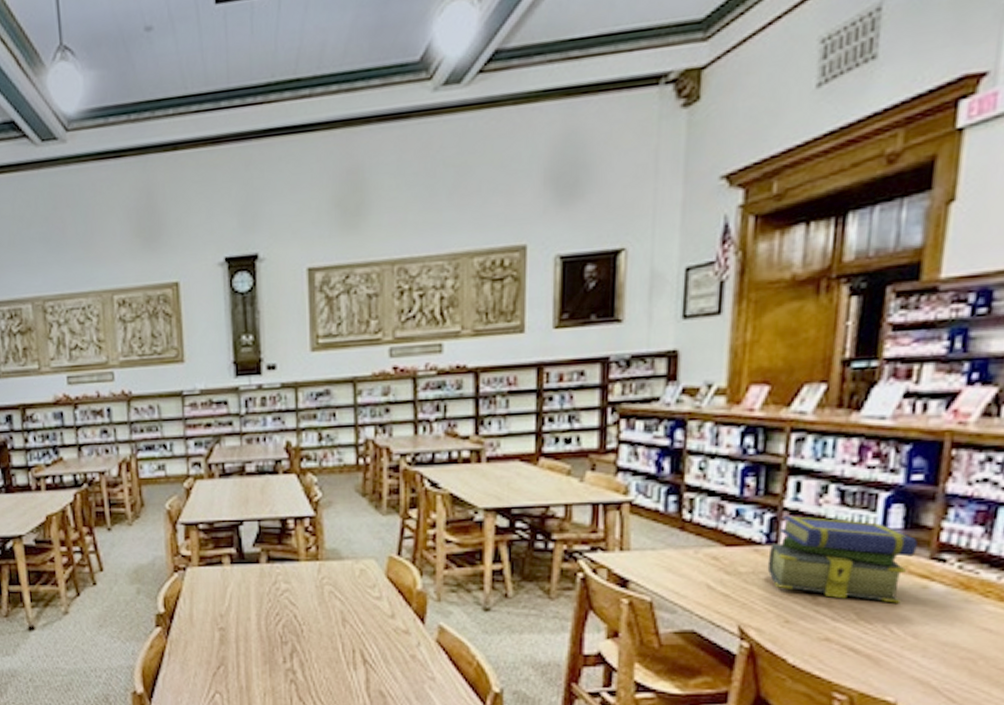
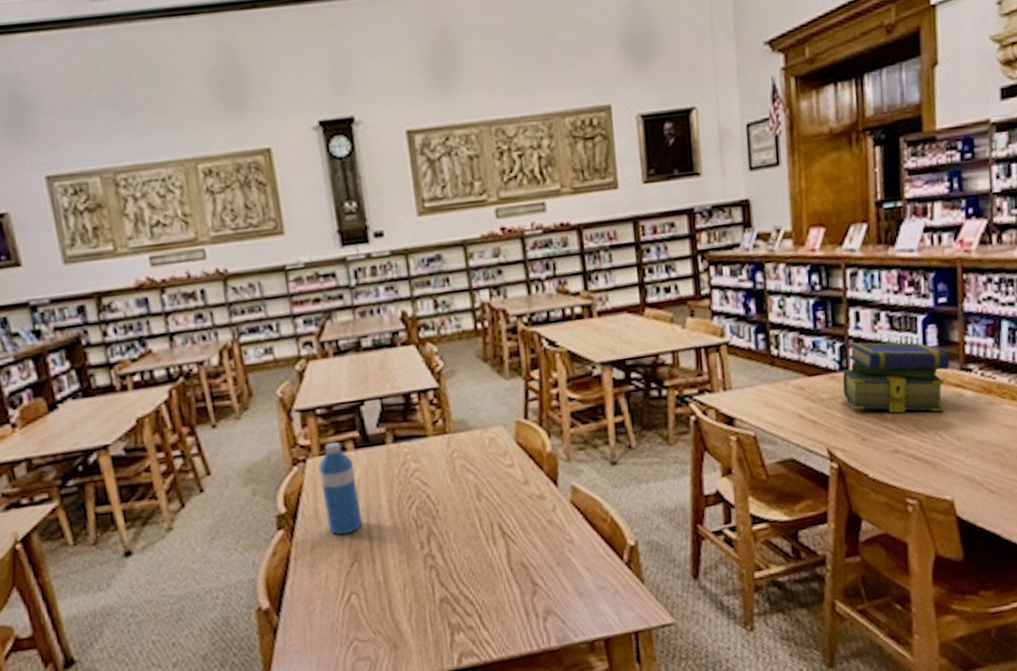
water bottle: none [197,555,232,640] -> present [318,441,363,535]

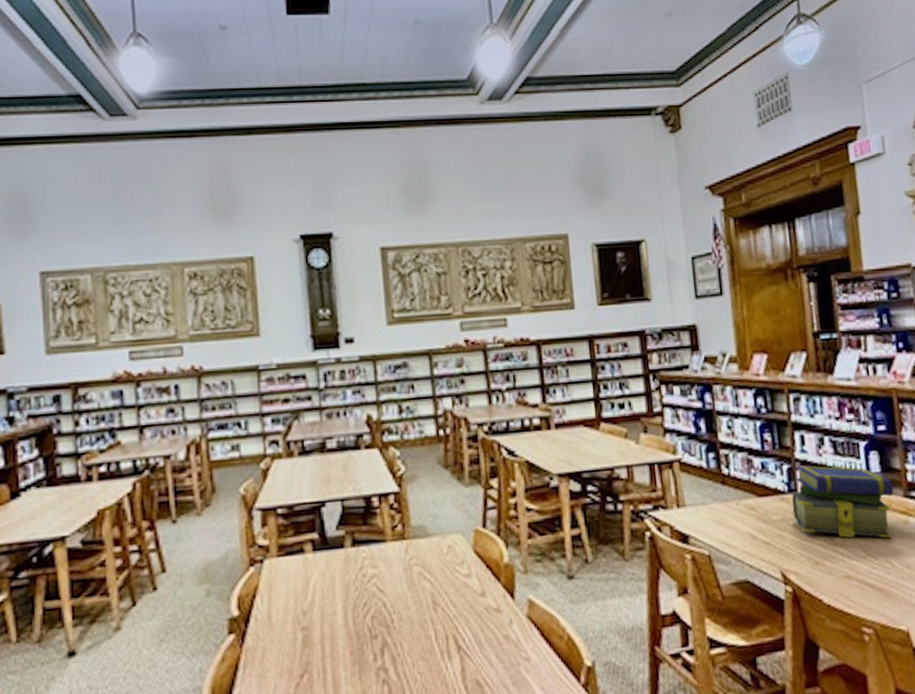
water bottle: present [318,441,363,535] -> none [275,543,316,643]

